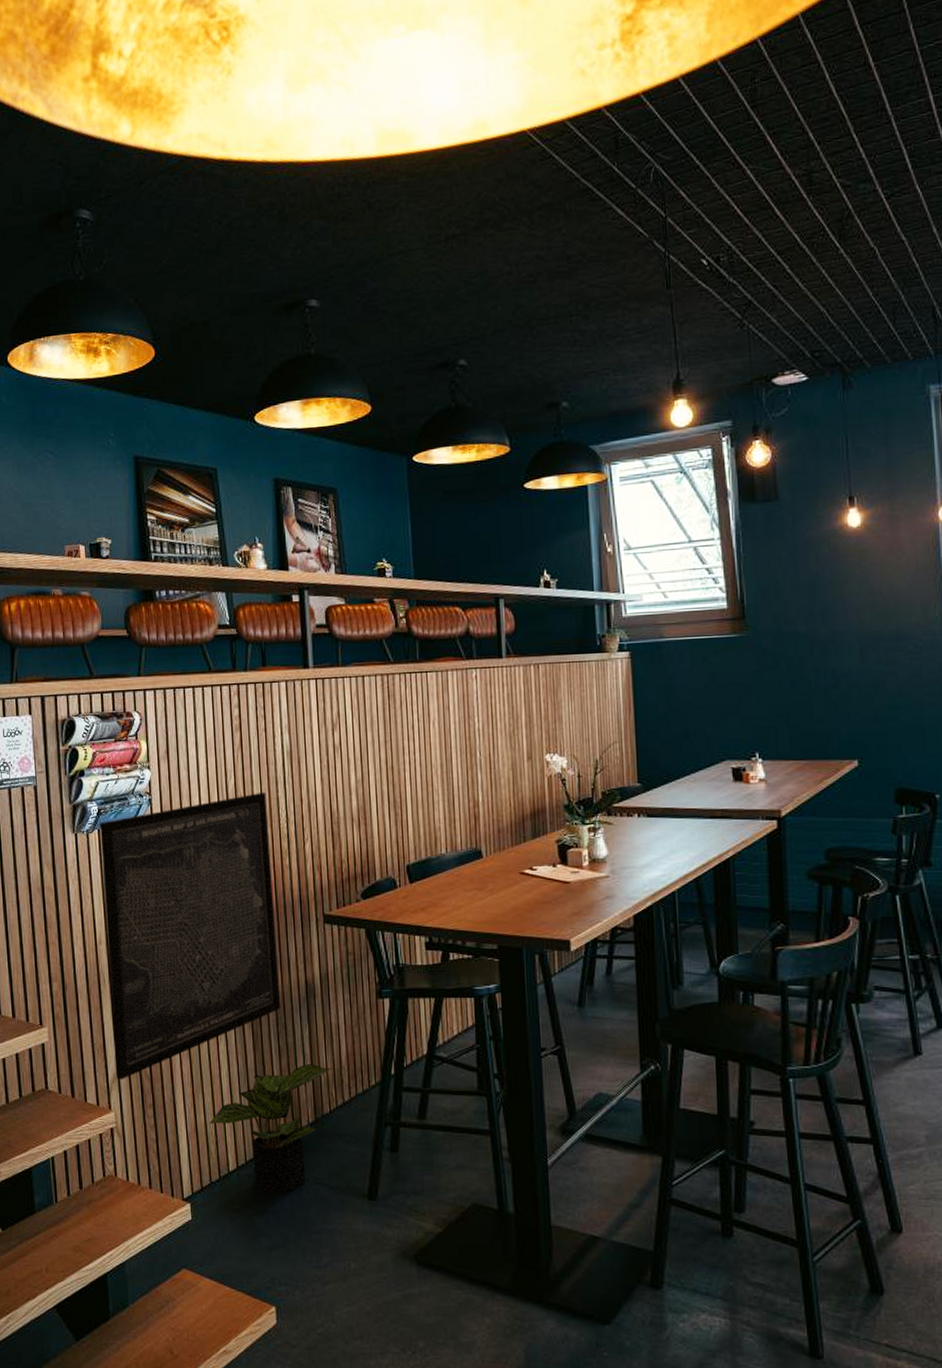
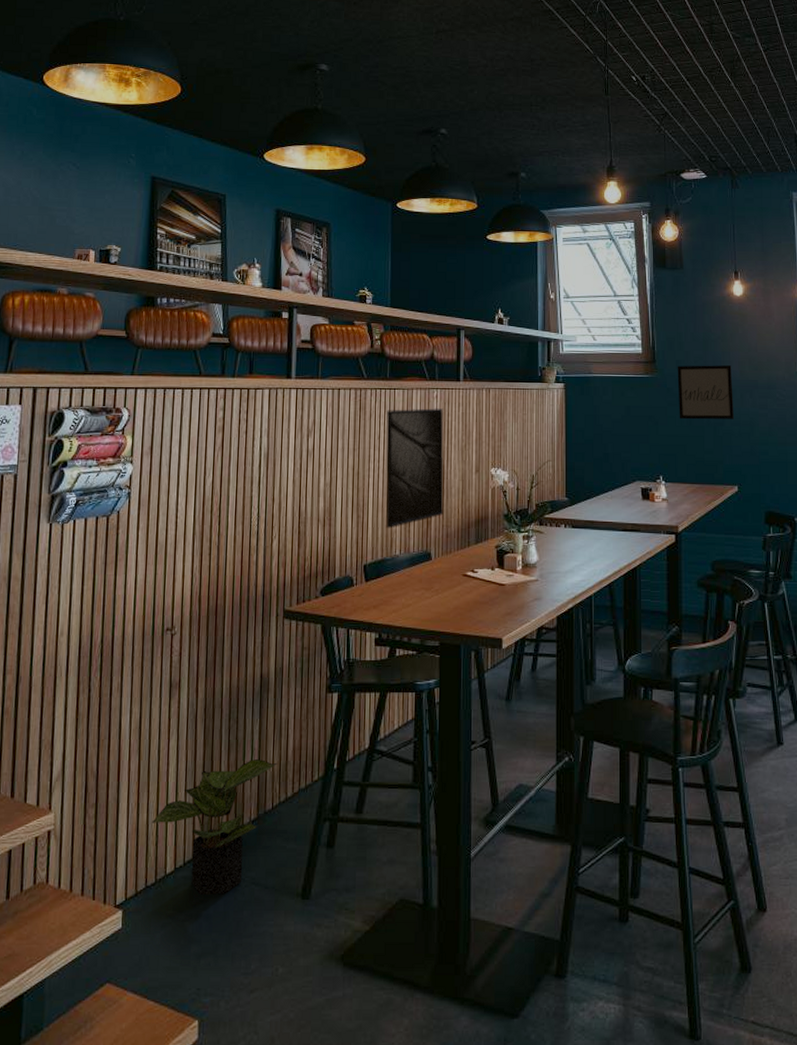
wall art: present [100,793,281,1079] -> none [60,491,241,778]
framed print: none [419,690,493,826] -> present [385,408,444,529]
wall art: none [774,615,851,685] -> present [677,365,734,420]

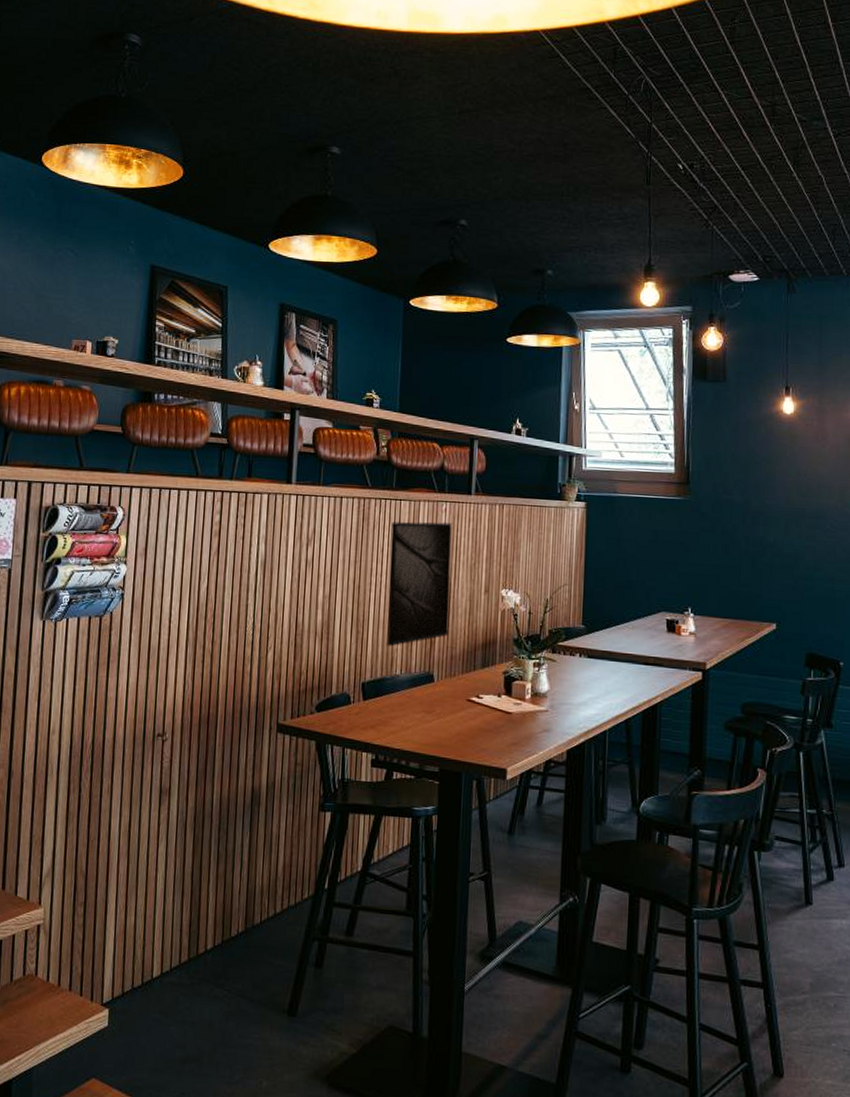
potted plant: present [151,759,277,895] -> none [139,872,267,1004]
wall art: present [677,365,734,420] -> none [713,488,777,550]

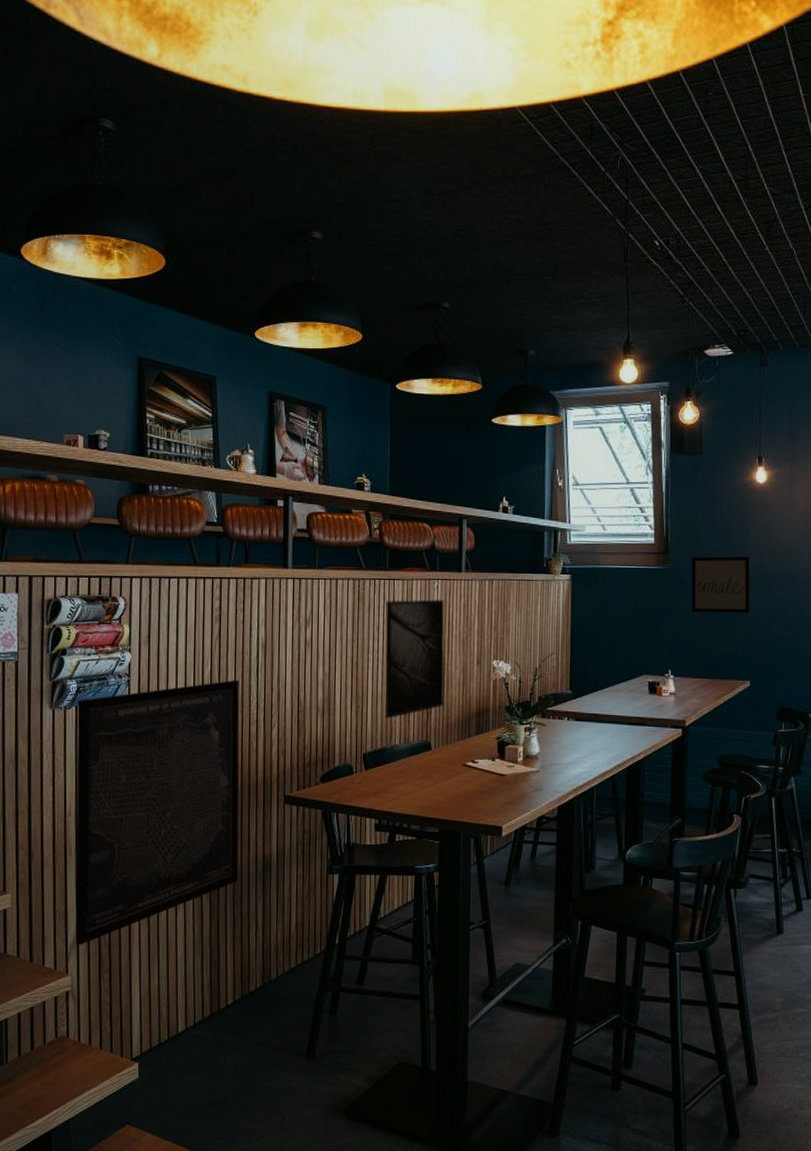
wall art: none [50,598,236,875] -> present [75,680,240,945]
wall art: none [713,488,777,550] -> present [691,556,751,613]

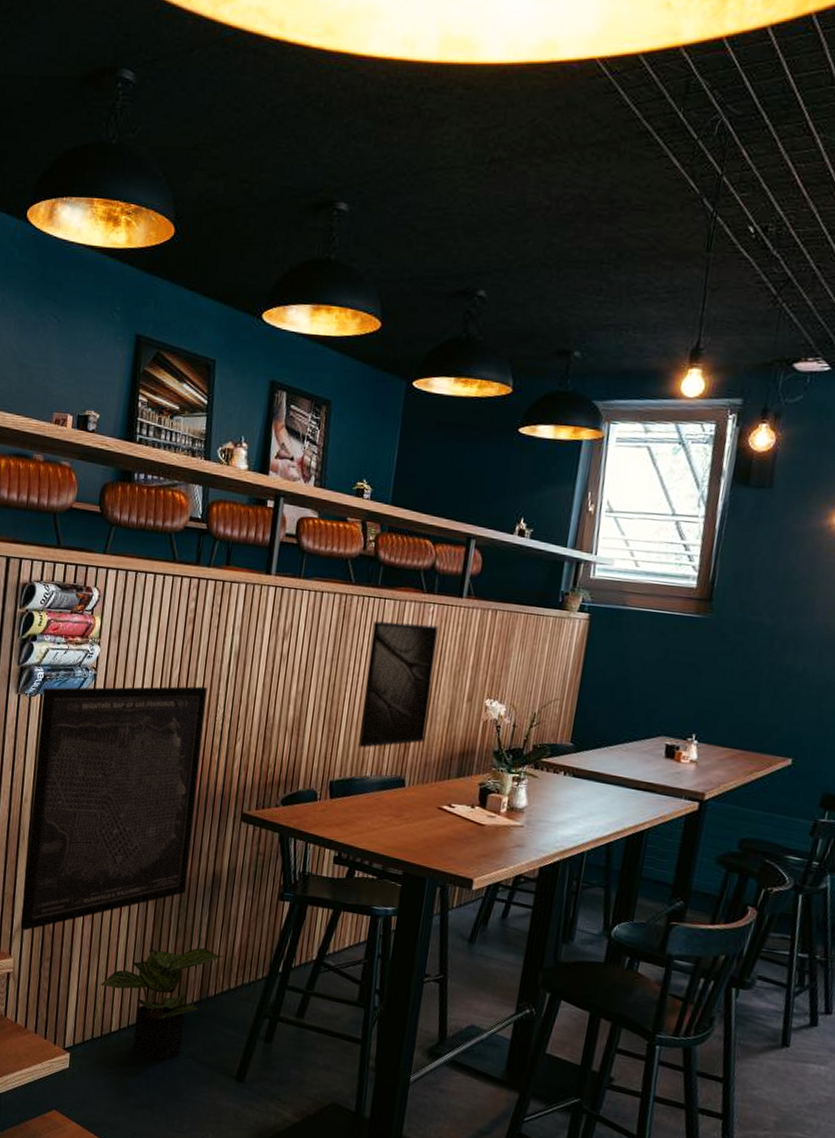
potted plant: none [162,933,281,1052] -> present [100,948,223,1061]
wall art: present [691,556,751,613] -> none [730,608,815,680]

